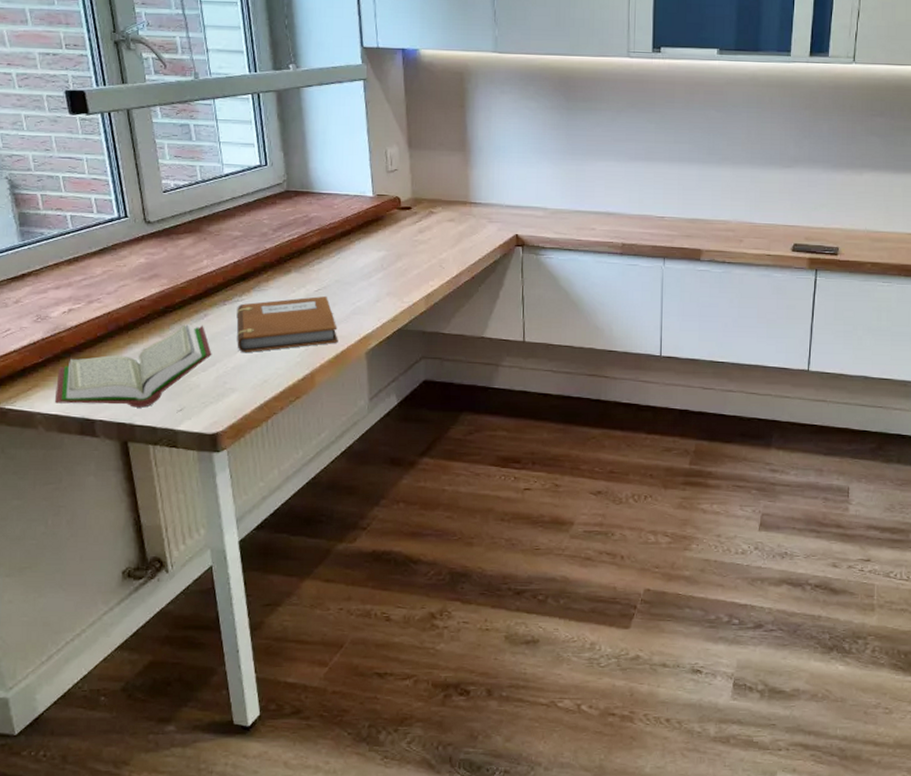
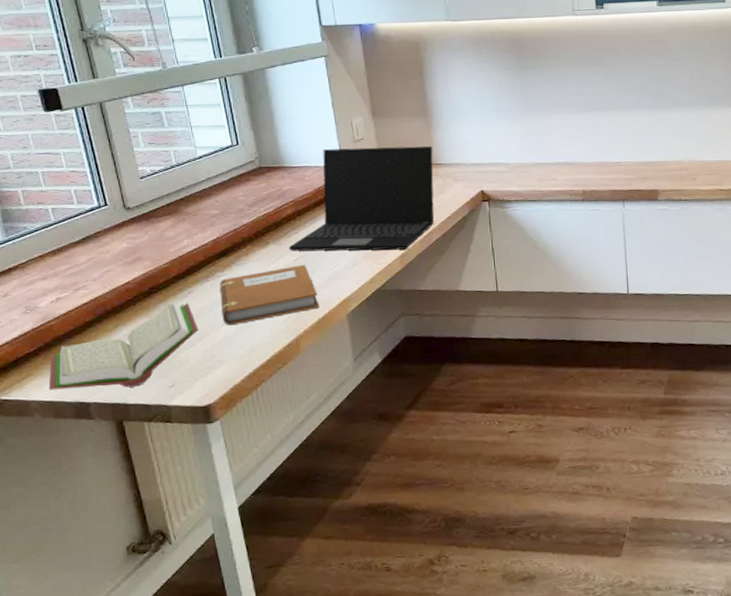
laptop: none [310,177,468,290] -> present [288,146,435,251]

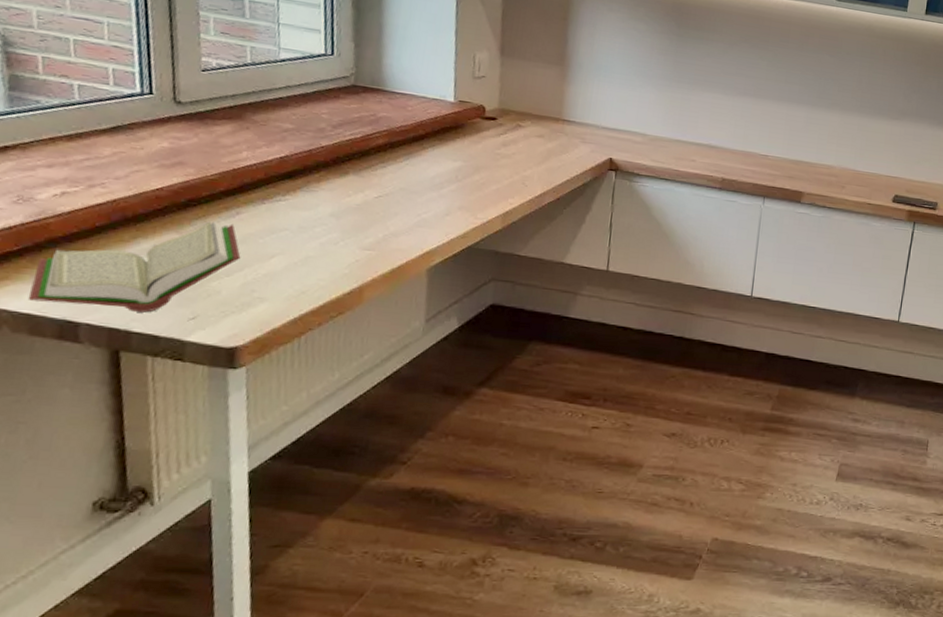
notebook: present [219,264,320,326] -> none [273,203,397,260]
laptop: present [288,146,435,251] -> none [371,79,563,208]

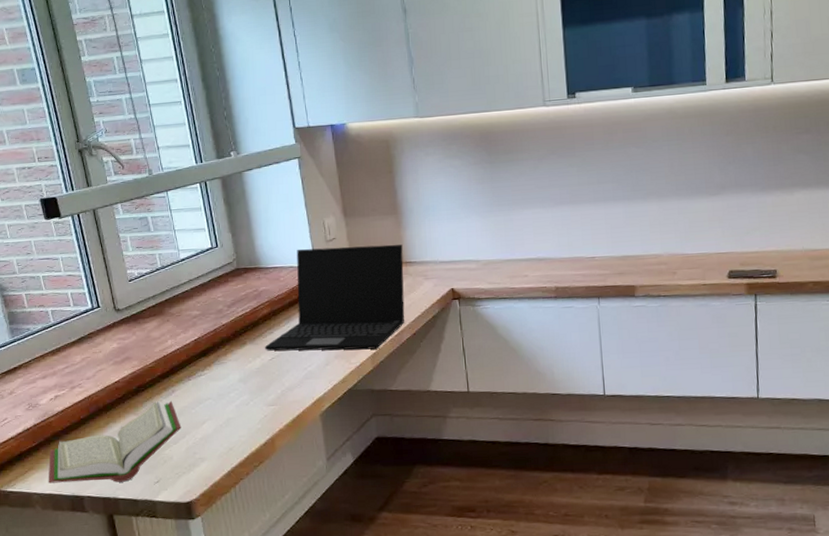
laptop: none [371,79,563,208] -> present [264,244,405,351]

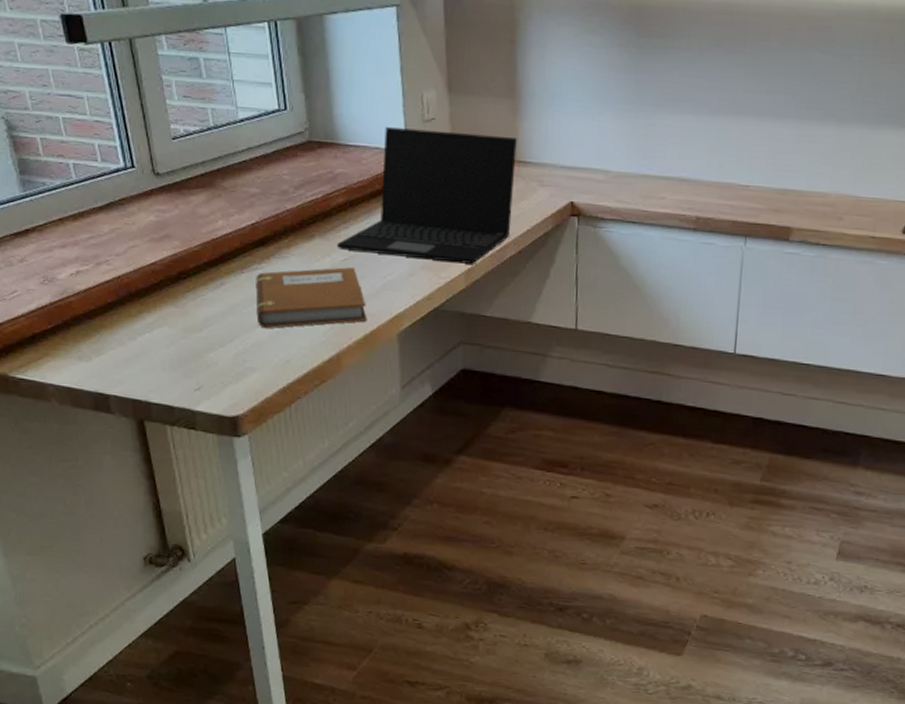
book: present [48,400,182,483] -> none [66,293,230,384]
notebook: none [200,363,294,424] -> present [255,266,367,329]

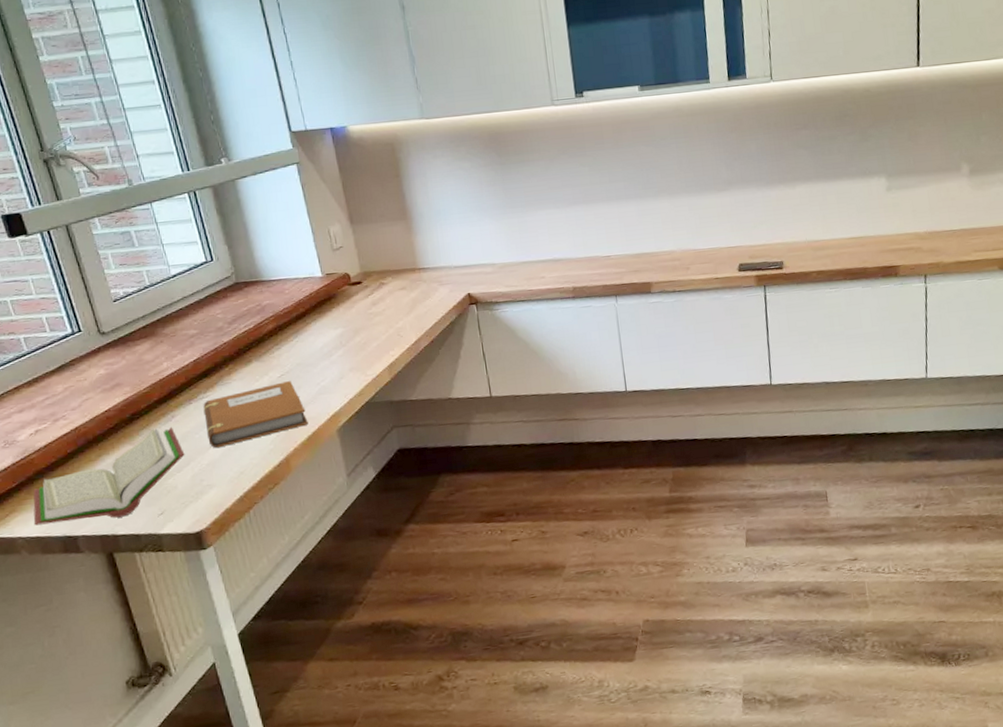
book: none [66,293,230,384] -> present [33,426,185,526]
laptop: present [336,126,517,264] -> none [271,250,421,368]

